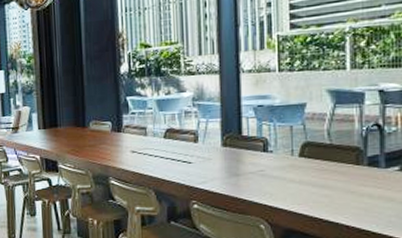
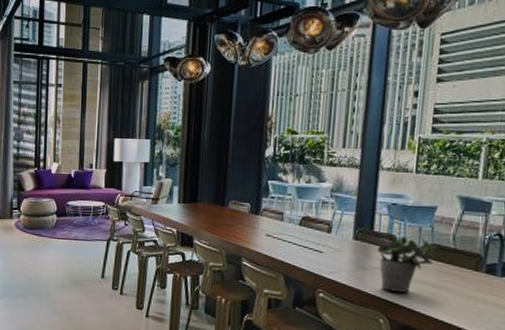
potted plant: none [248,135,314,195] -> present [377,232,439,292]

